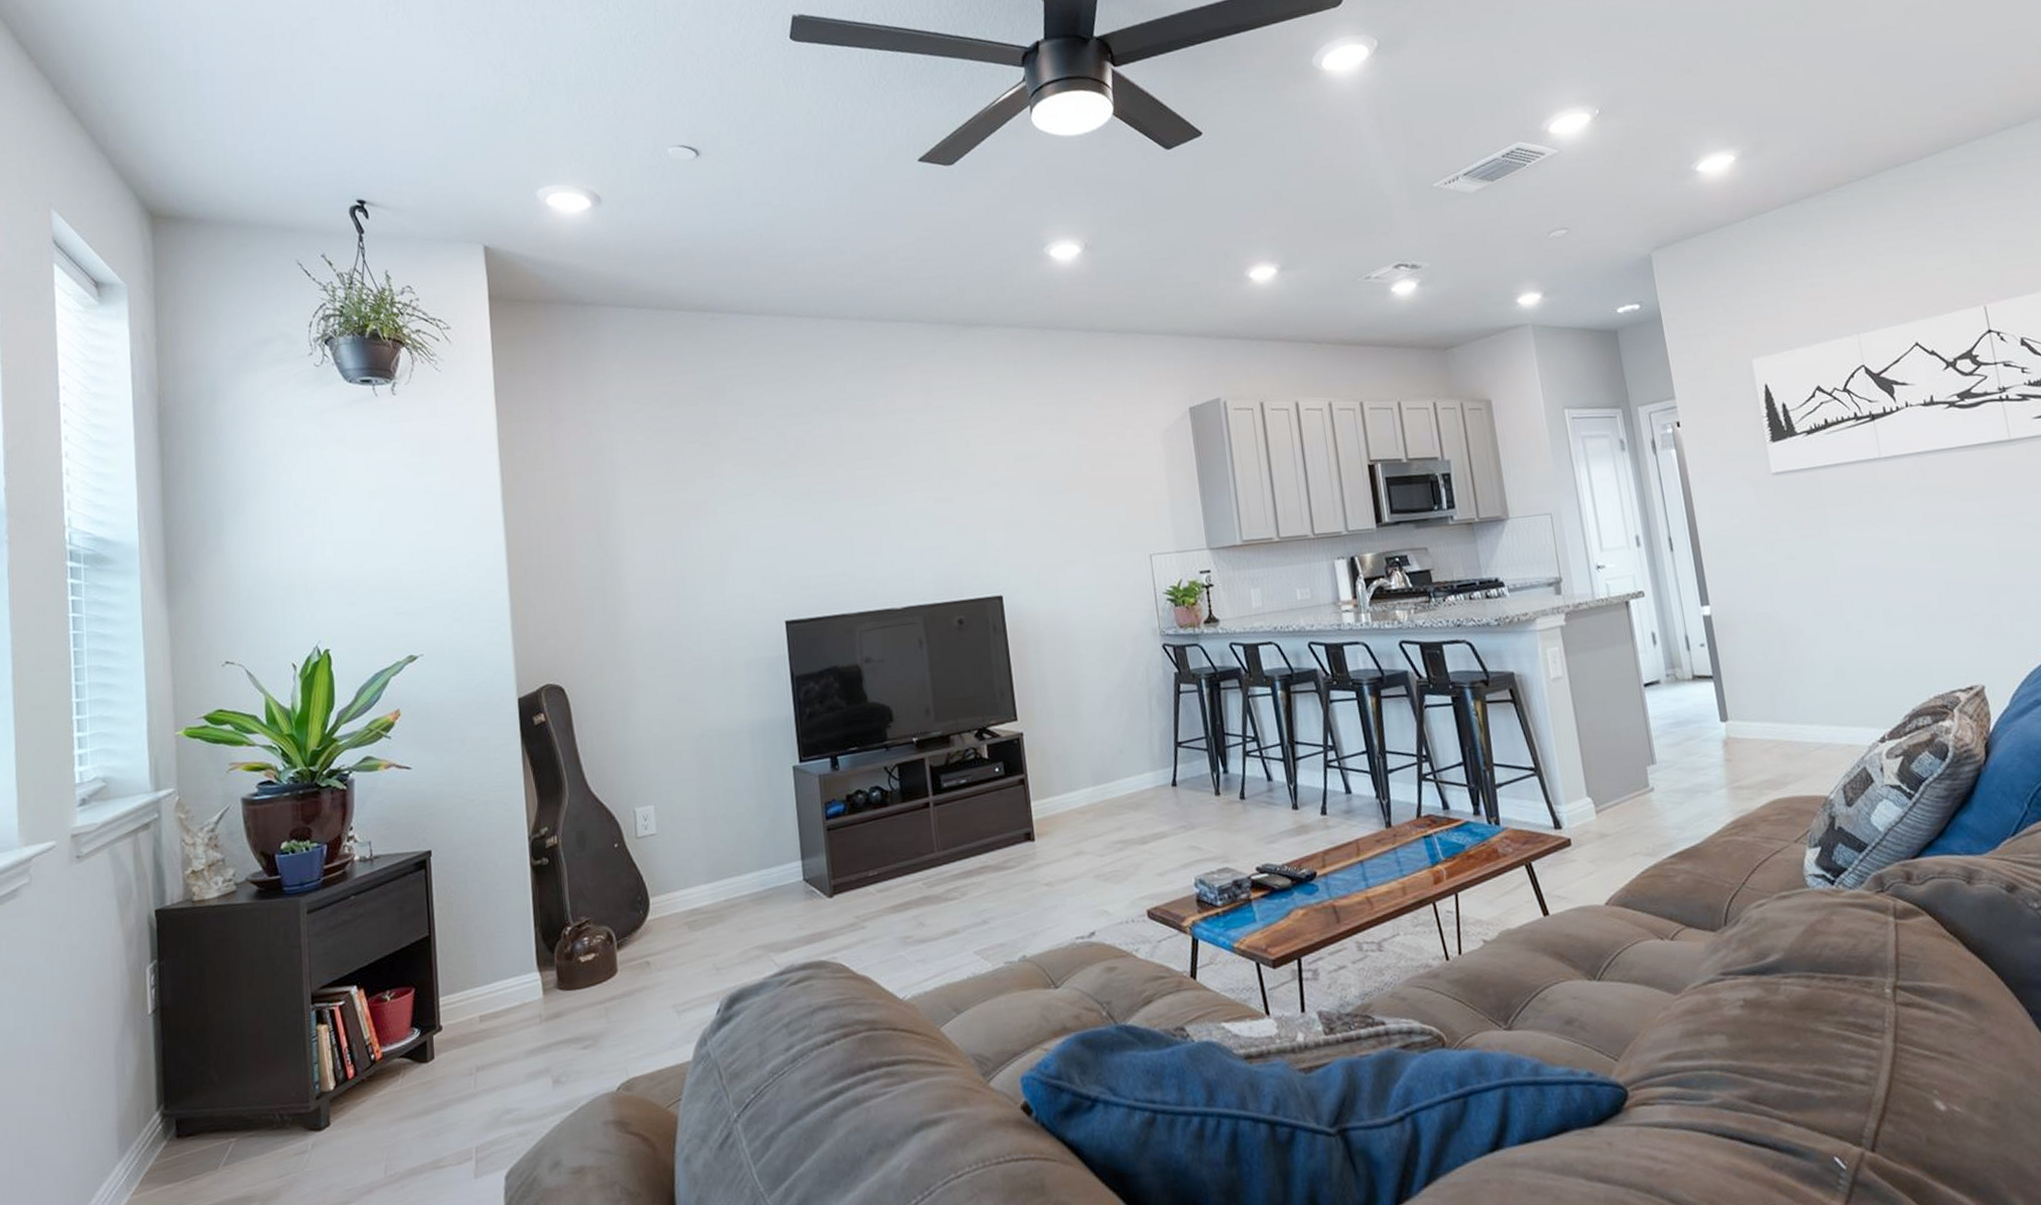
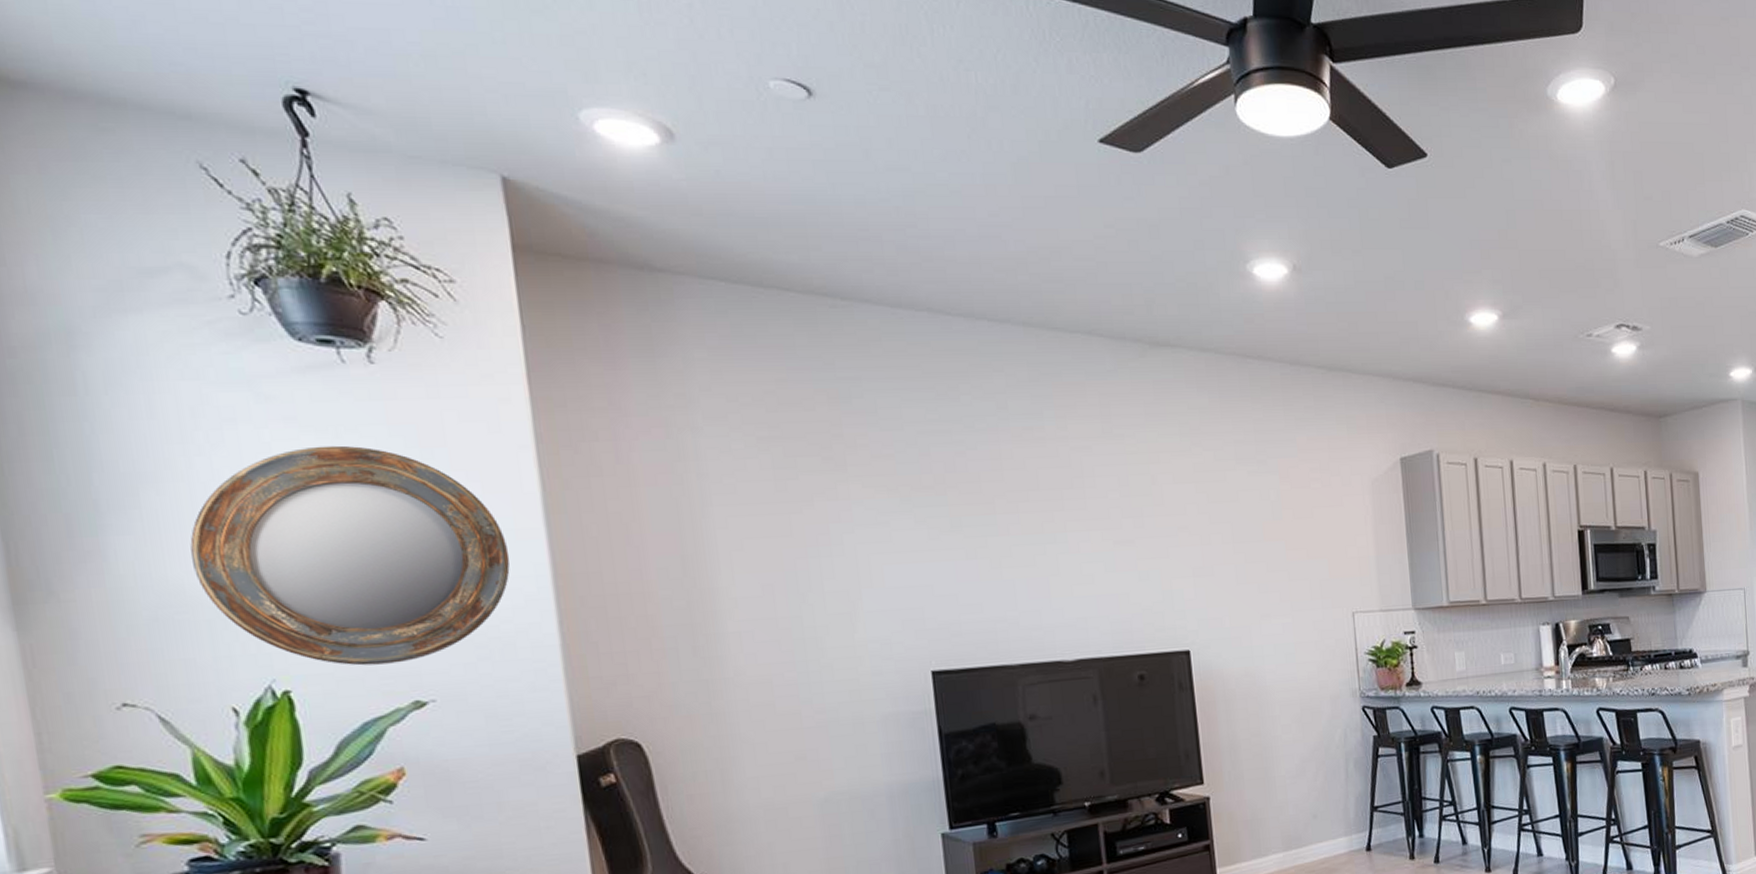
home mirror: none [274,458,478,629] -> present [190,445,510,666]

